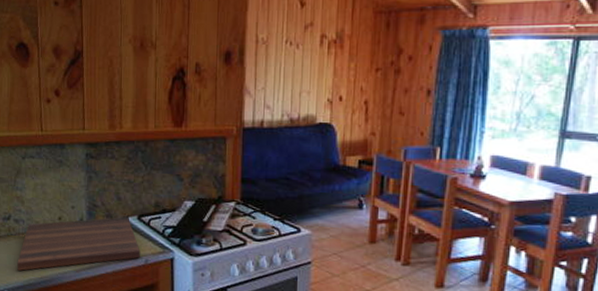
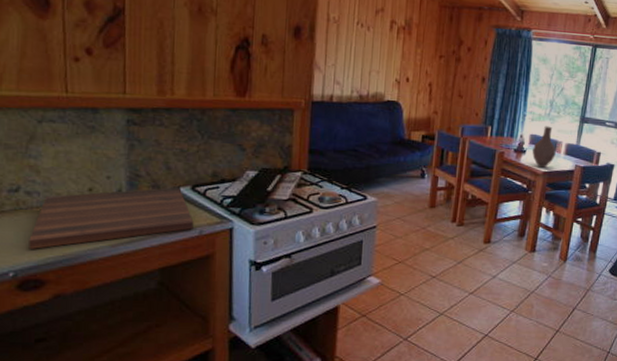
vase: none [493,144,527,196] -> present [532,125,556,168]

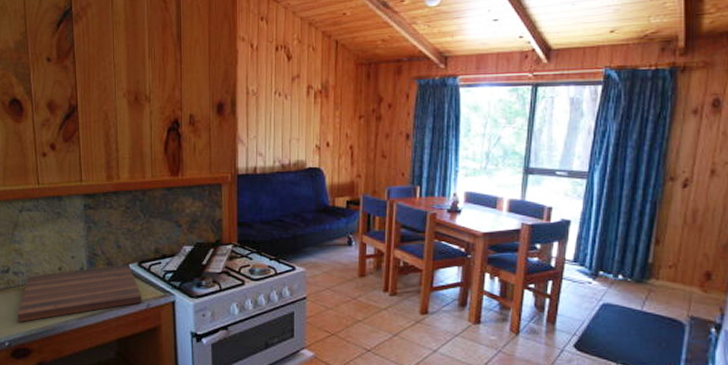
vase: present [532,125,556,168] -> none [468,181,496,228]

